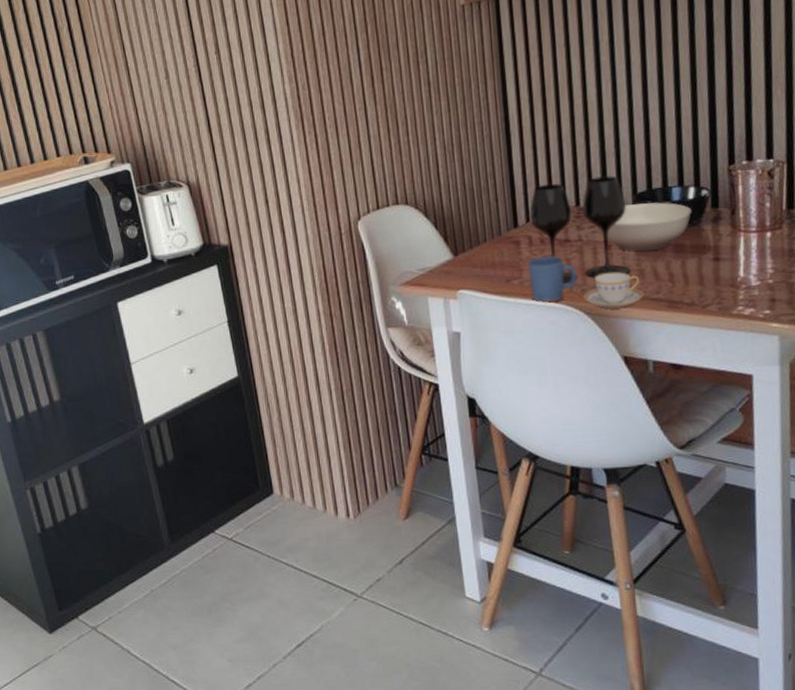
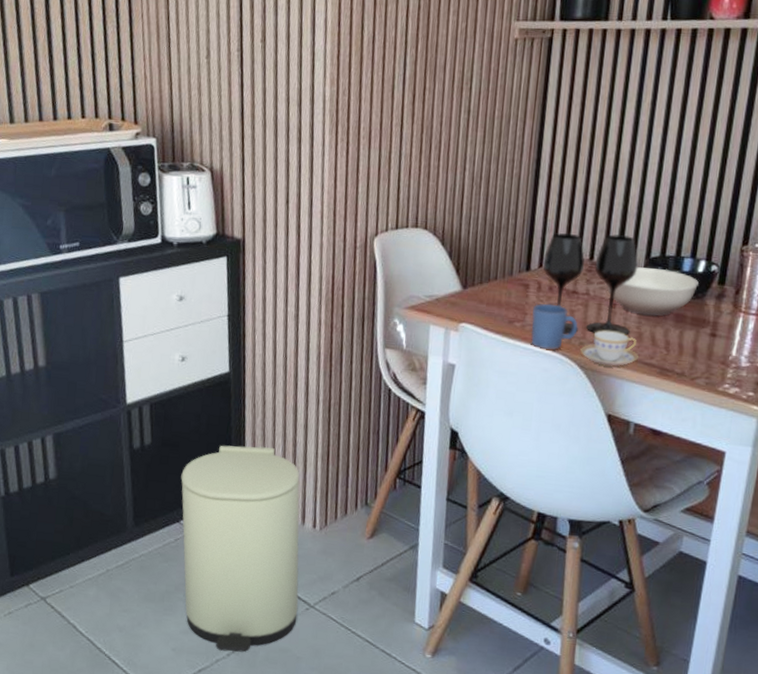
pedal bin: none [208,443,347,654] -> present [181,445,300,652]

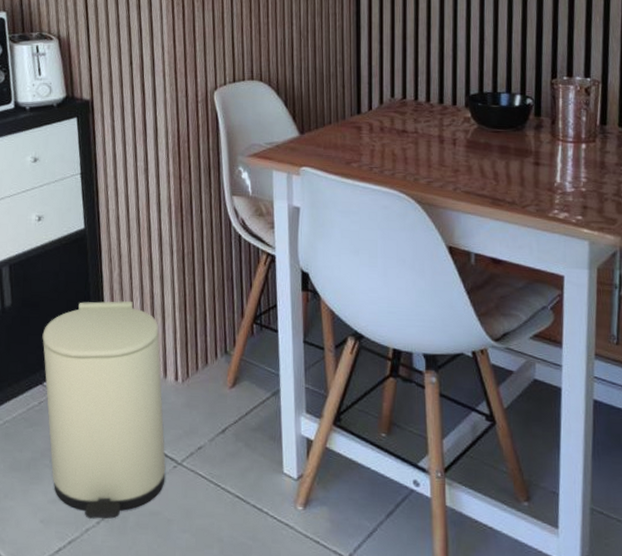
mug: present [531,303,578,351] -> none [368,143,411,188]
wine glass: present [542,232,639,335] -> none [372,75,460,171]
teacup: present [580,330,638,367] -> none [416,165,470,200]
bowl: present [606,267,699,316] -> none [433,104,517,149]

